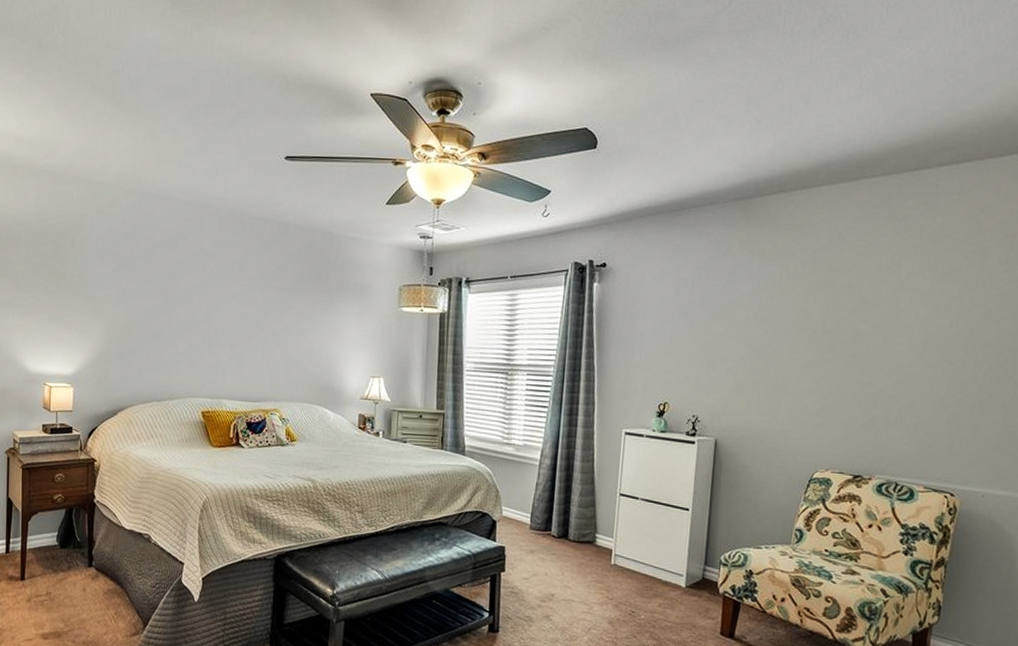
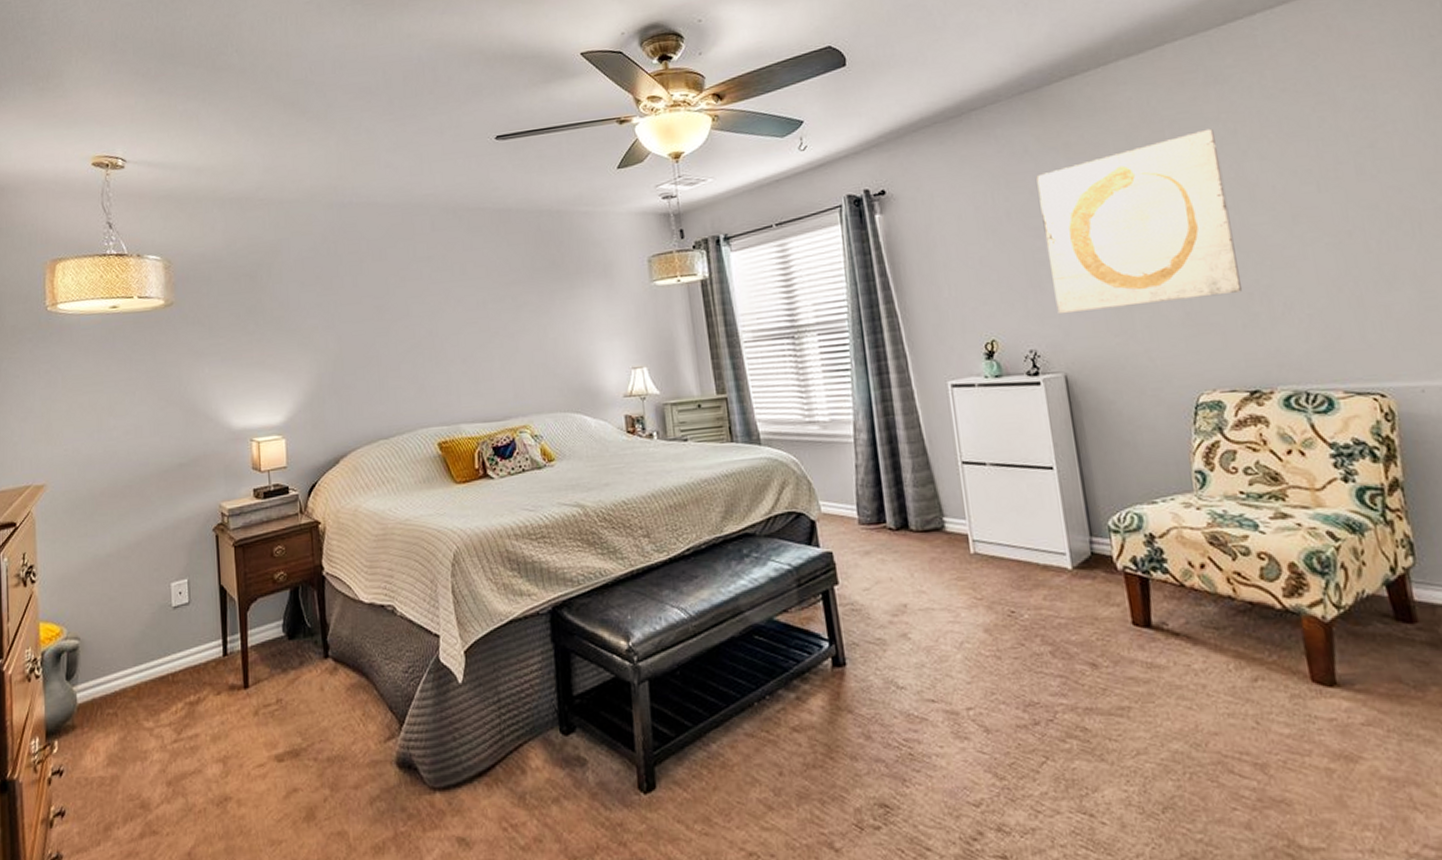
wall art: none [722,258,884,397] -> present [1036,128,1243,315]

